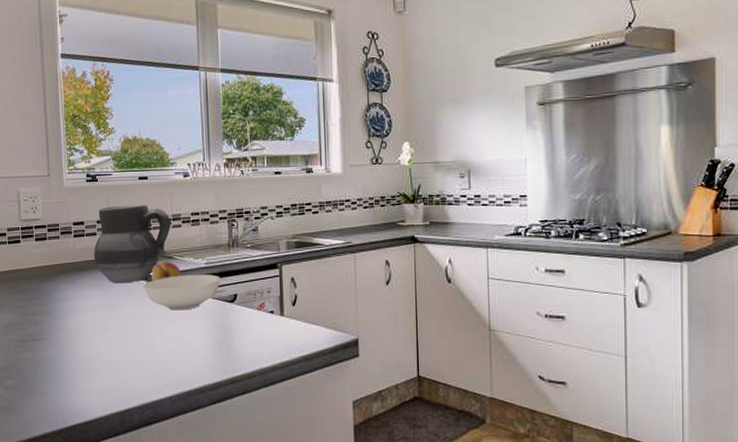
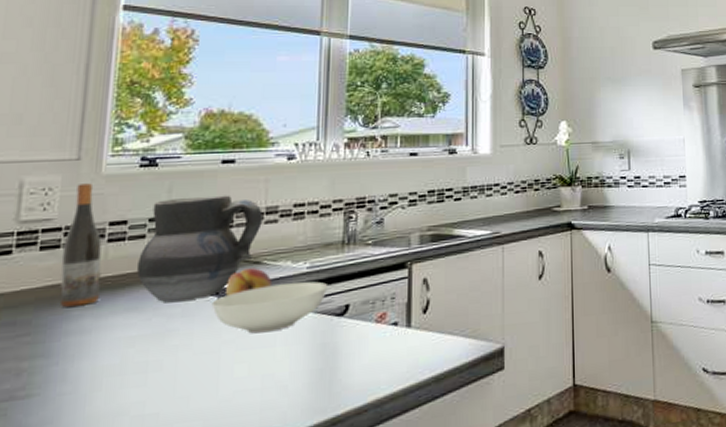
wine bottle: none [48,194,75,281] -> present [59,183,102,307]

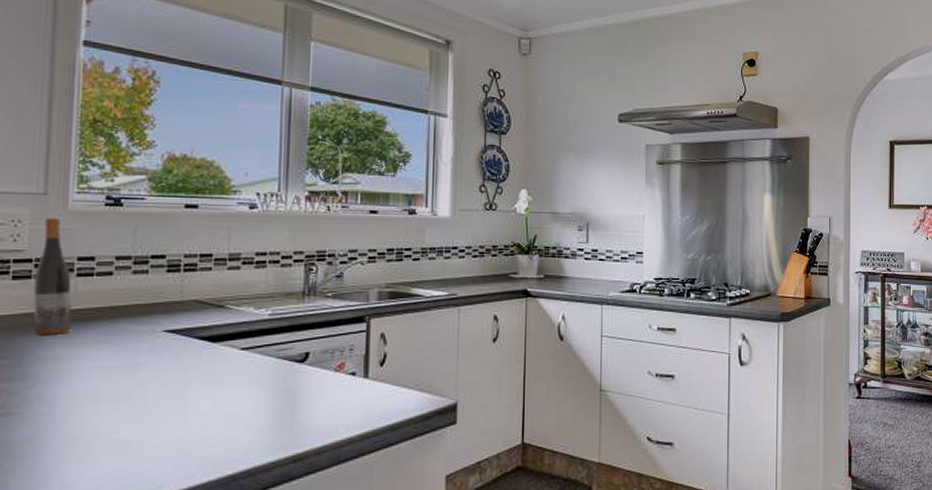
ceramic jug: present [137,195,263,303] -> none [106,238,225,338]
bowl: present [211,281,329,334] -> none [178,328,289,373]
fruit: present [226,268,273,297] -> none [191,311,236,336]

